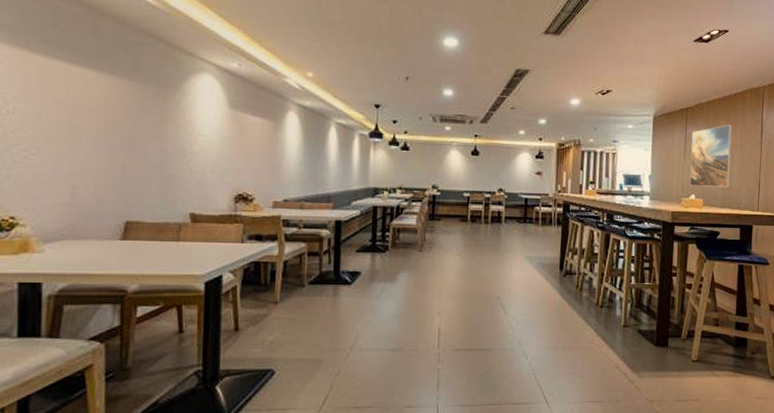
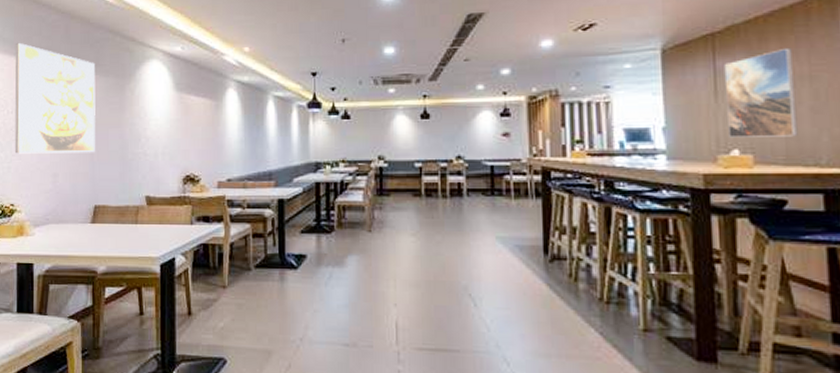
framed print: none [16,33,132,166] -> present [14,43,96,154]

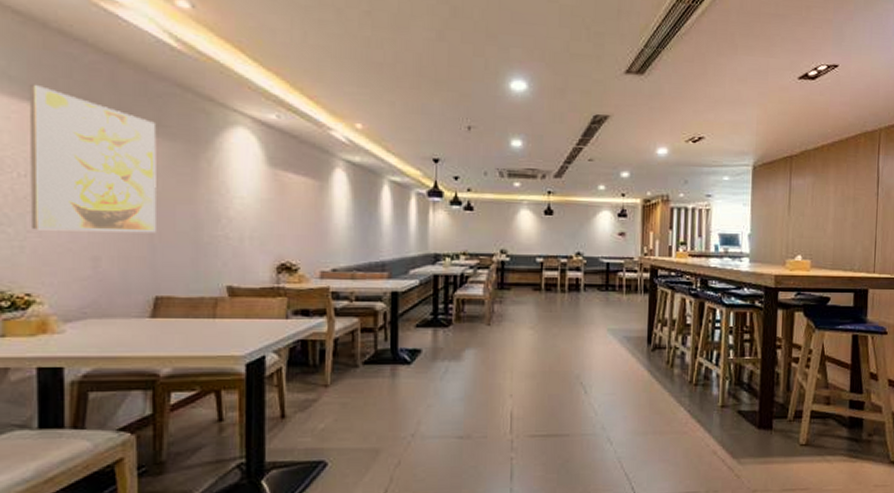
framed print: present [724,47,798,138] -> none [795,173,844,247]

